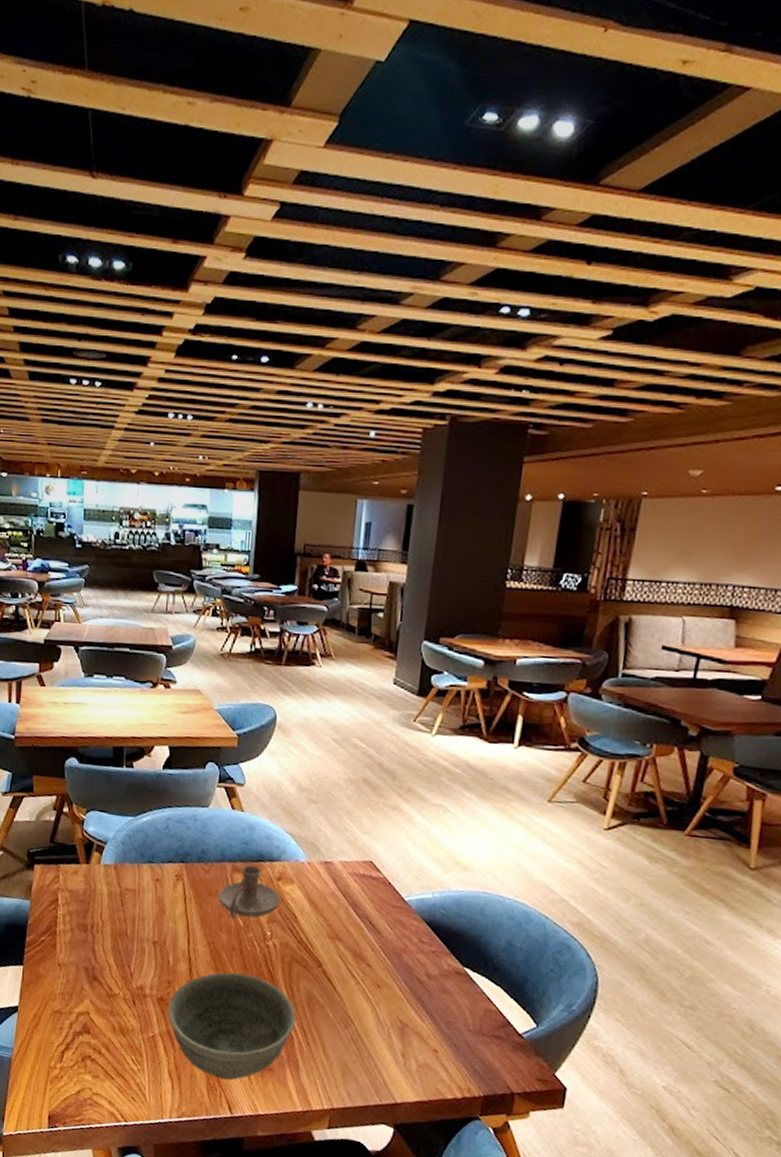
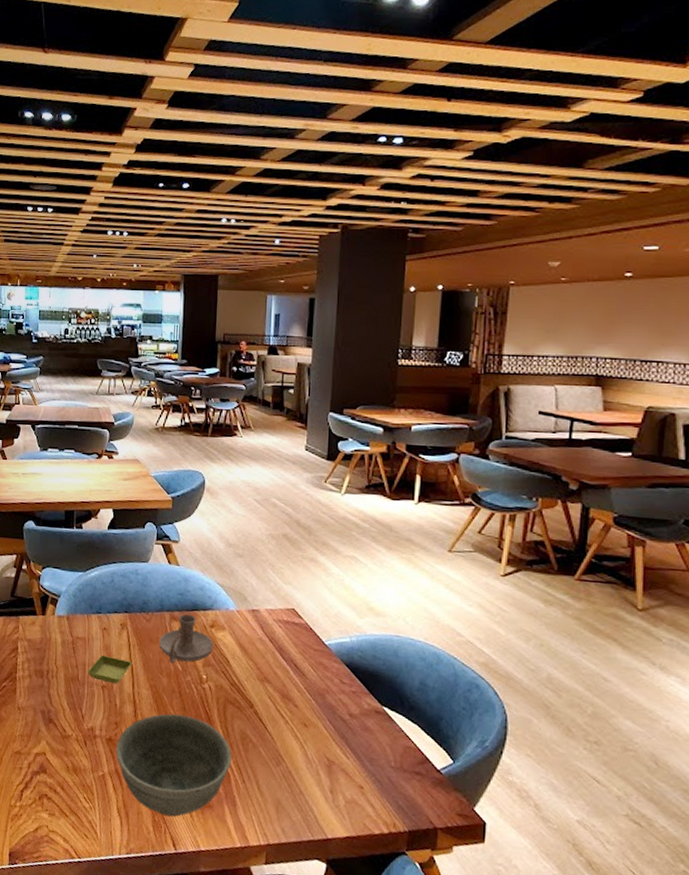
saucer: none [137,908,188,940] -> present [88,654,132,684]

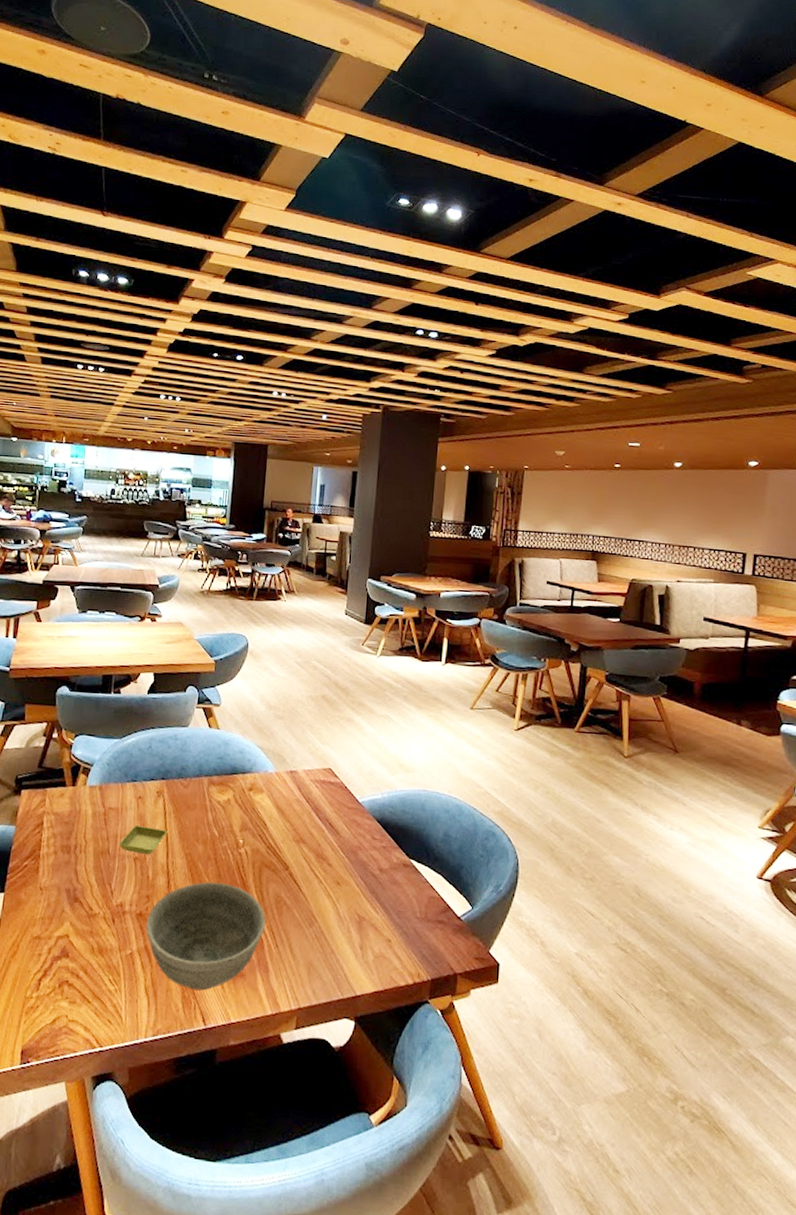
candle holder: present [159,613,214,664] -> none [196,778,252,830]

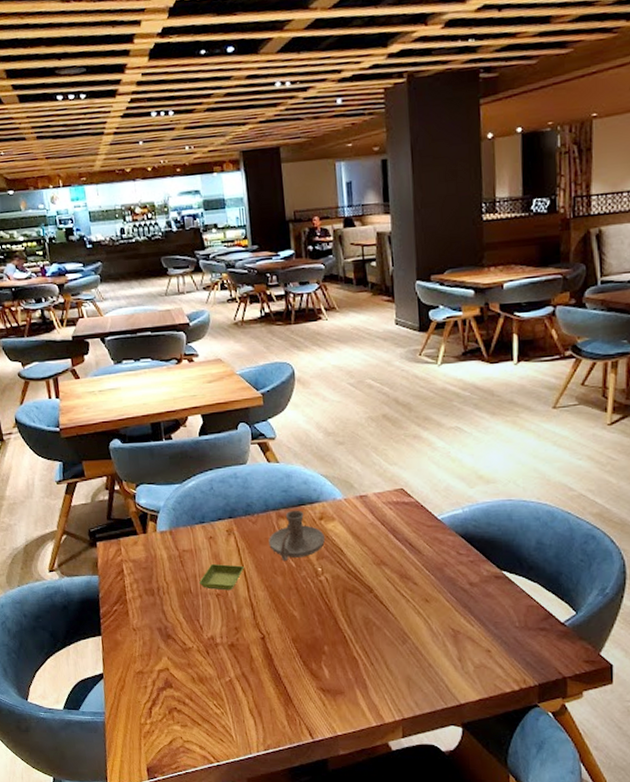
bowl: present [145,882,266,991] -> none [239,609,358,709]
candle holder: none [196,778,252,830] -> present [268,510,326,562]

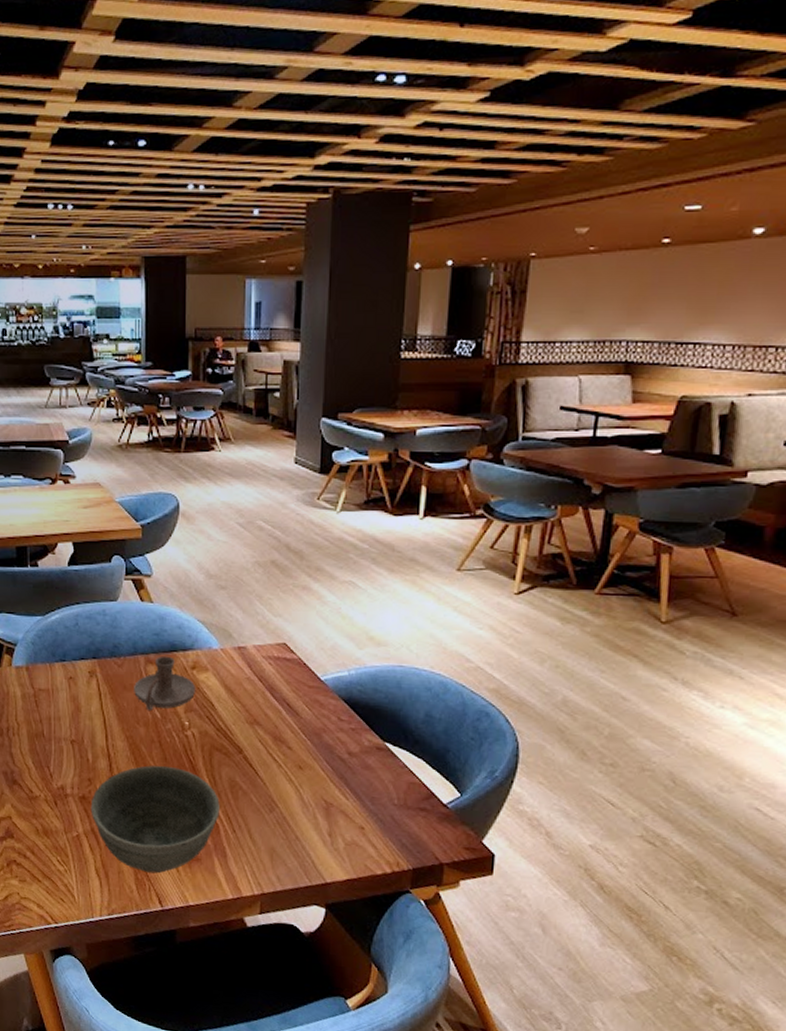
saucer: present [199,563,244,591] -> none [54,706,104,738]
bowl: none [239,609,358,709] -> present [90,765,220,874]

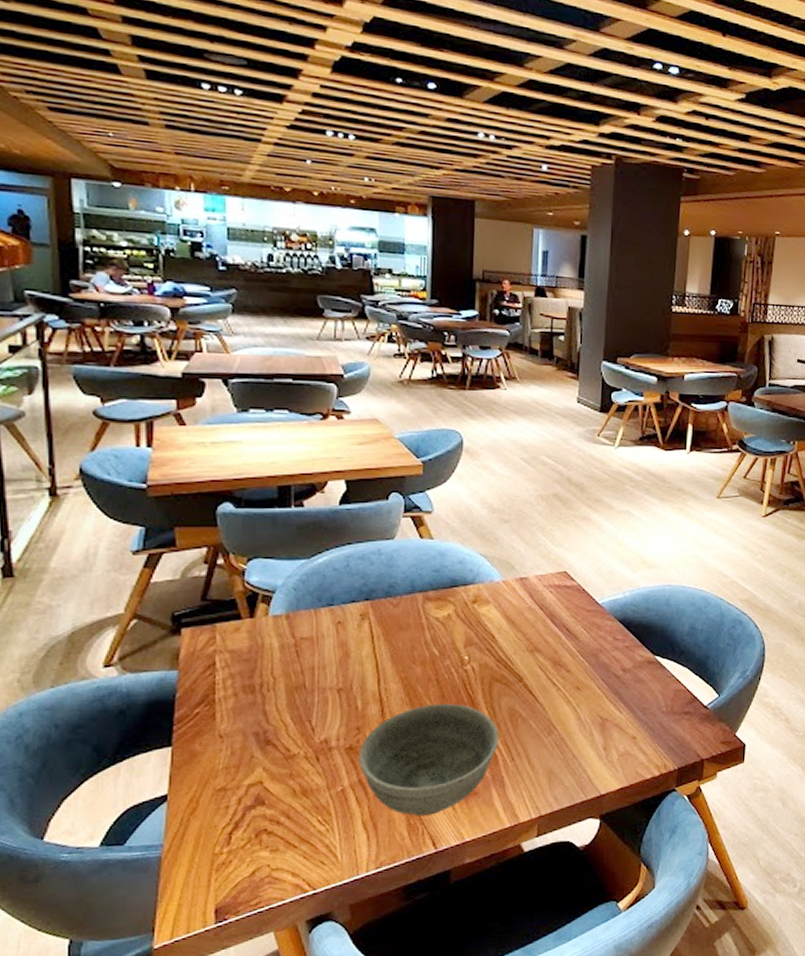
candle holder: present [134,655,197,711] -> none [410,592,477,650]

